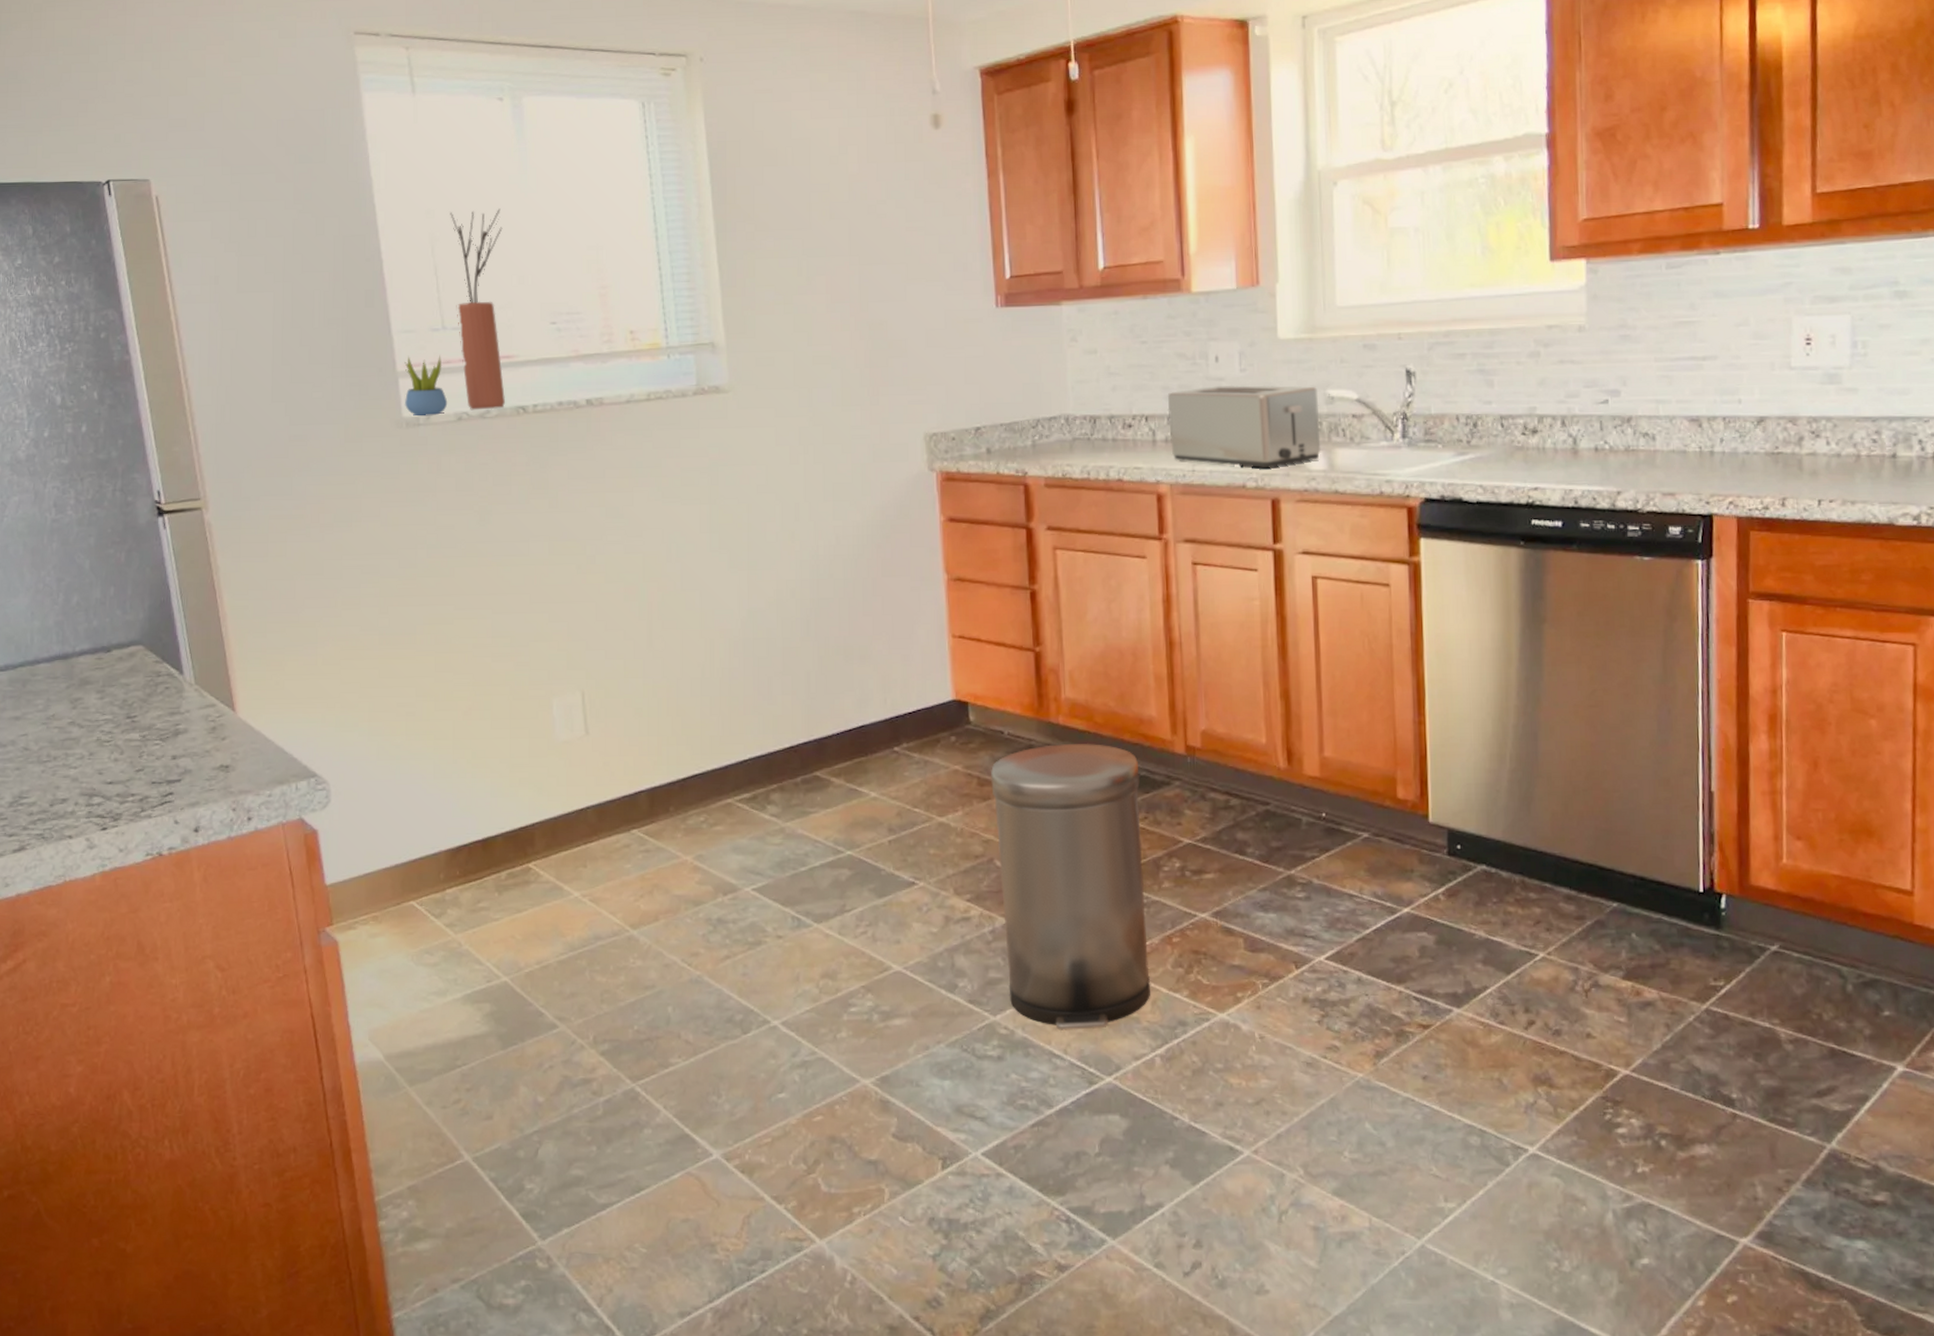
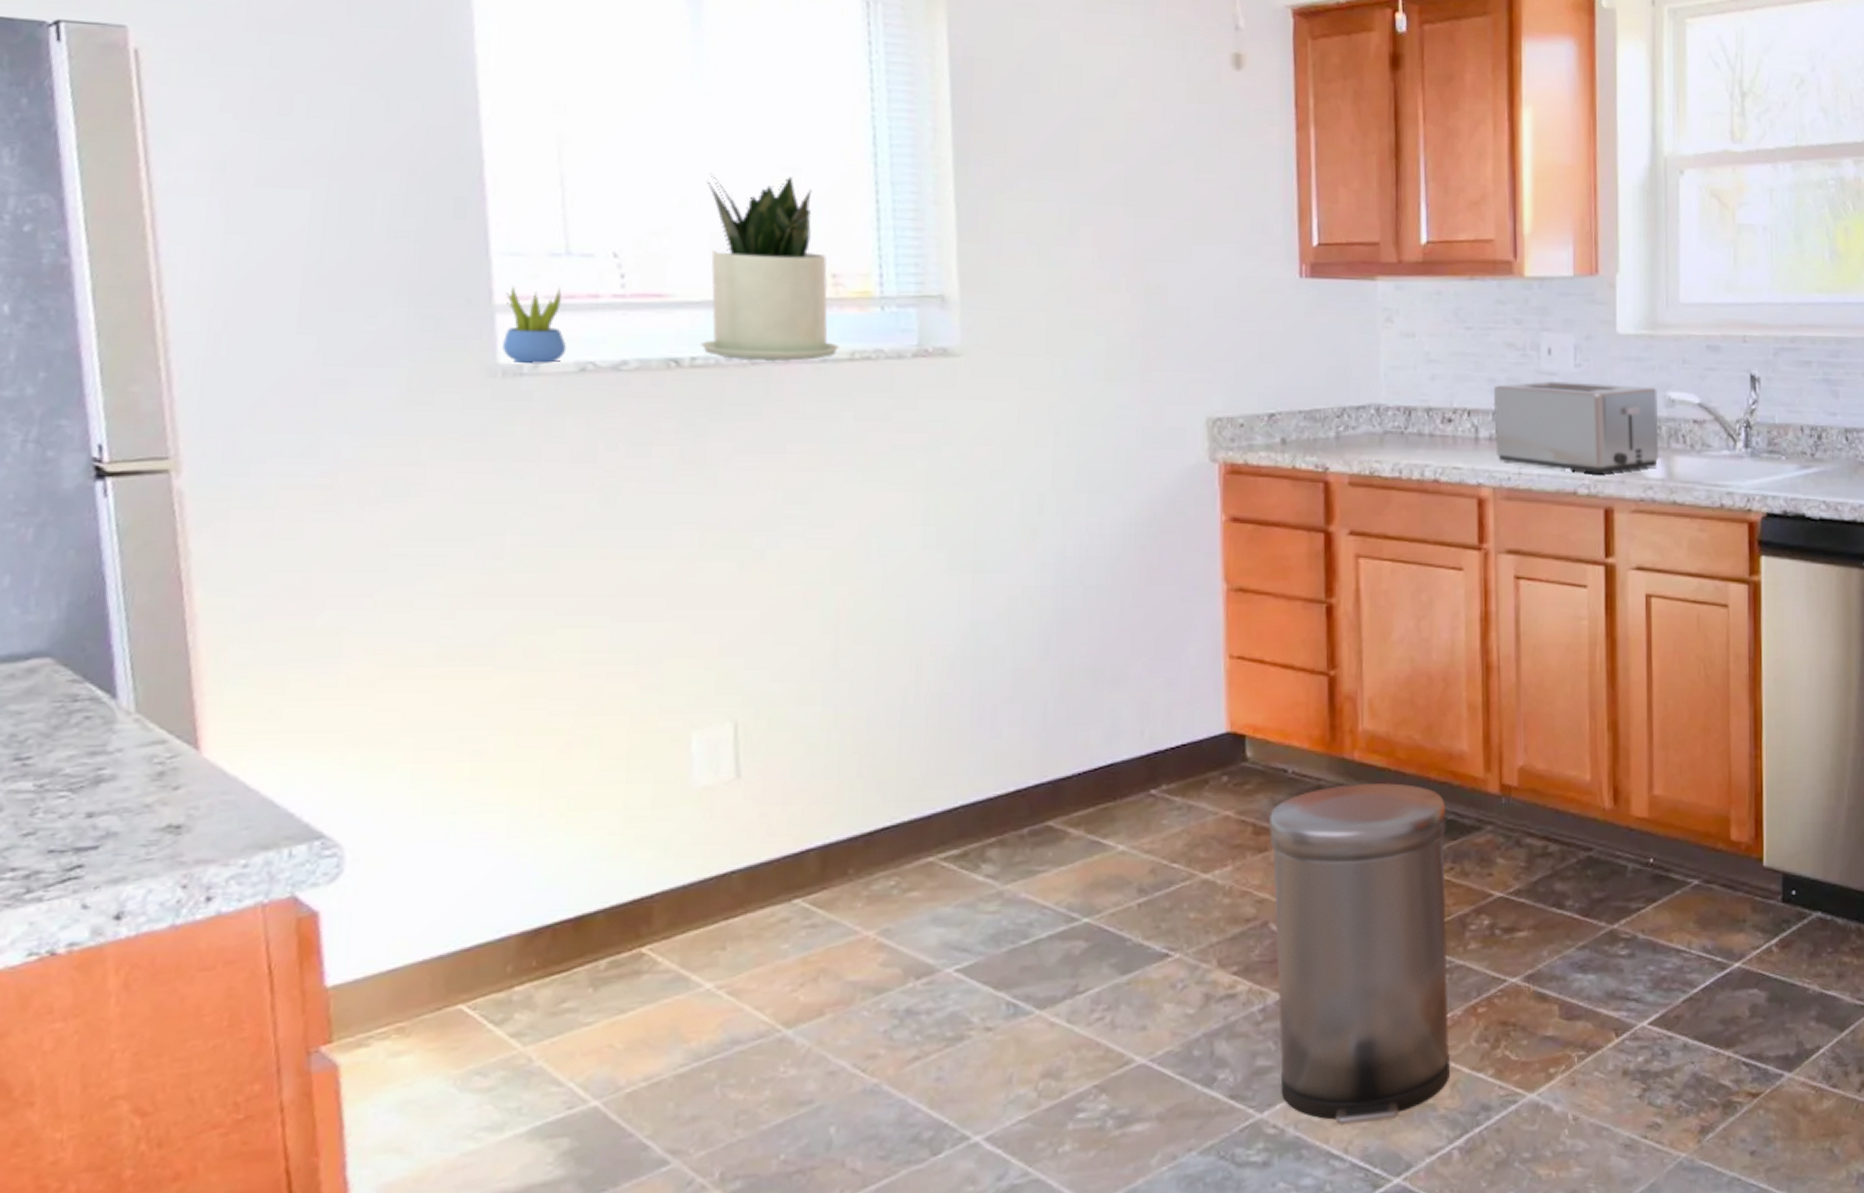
vase: present [450,208,505,411] -> none [588,109,663,361]
planter: none [536,254,639,405] -> present [699,173,840,361]

